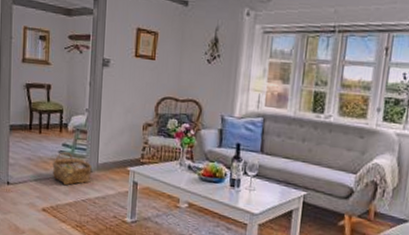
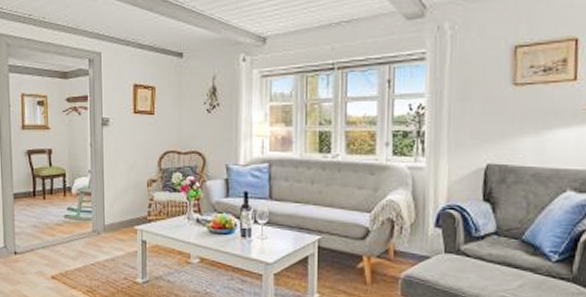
woven basket: present [52,152,92,186] -> none [59,216,99,251]

